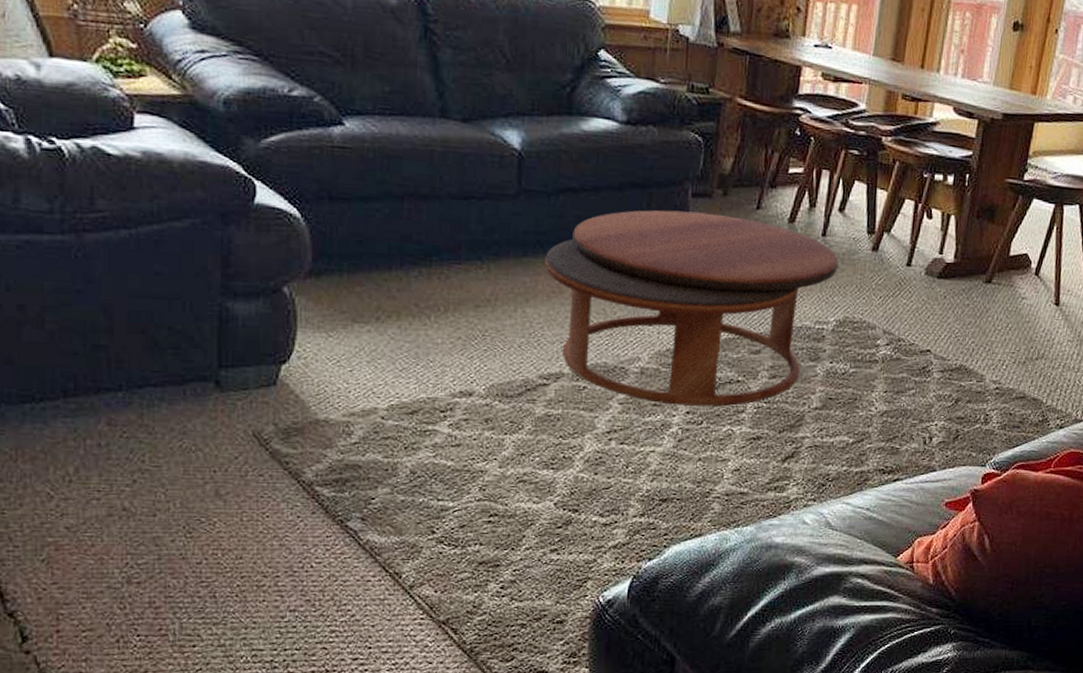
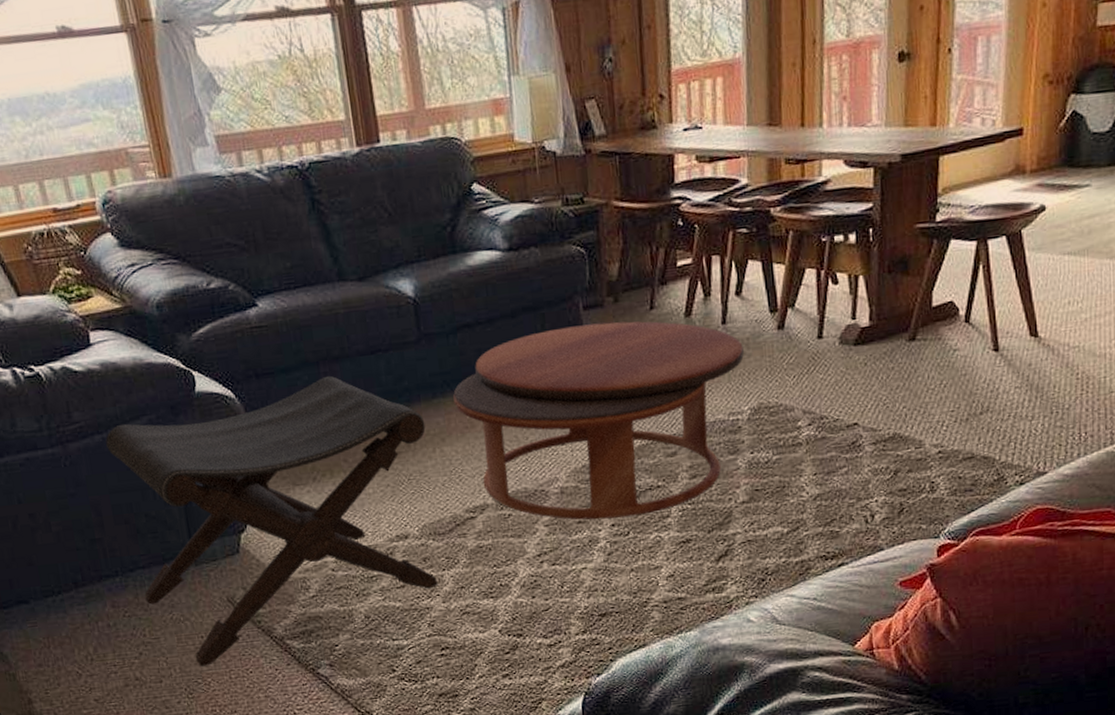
footstool: none [134,214,510,504] -> present [106,376,438,667]

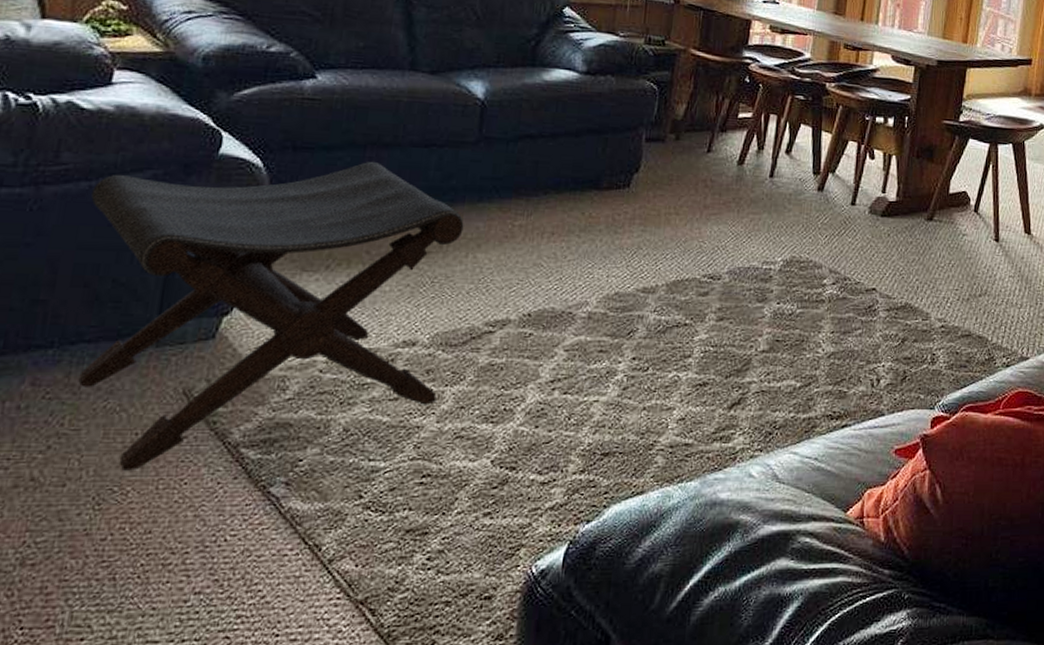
coffee table: present [453,321,744,520] -> none [499,154,785,352]

